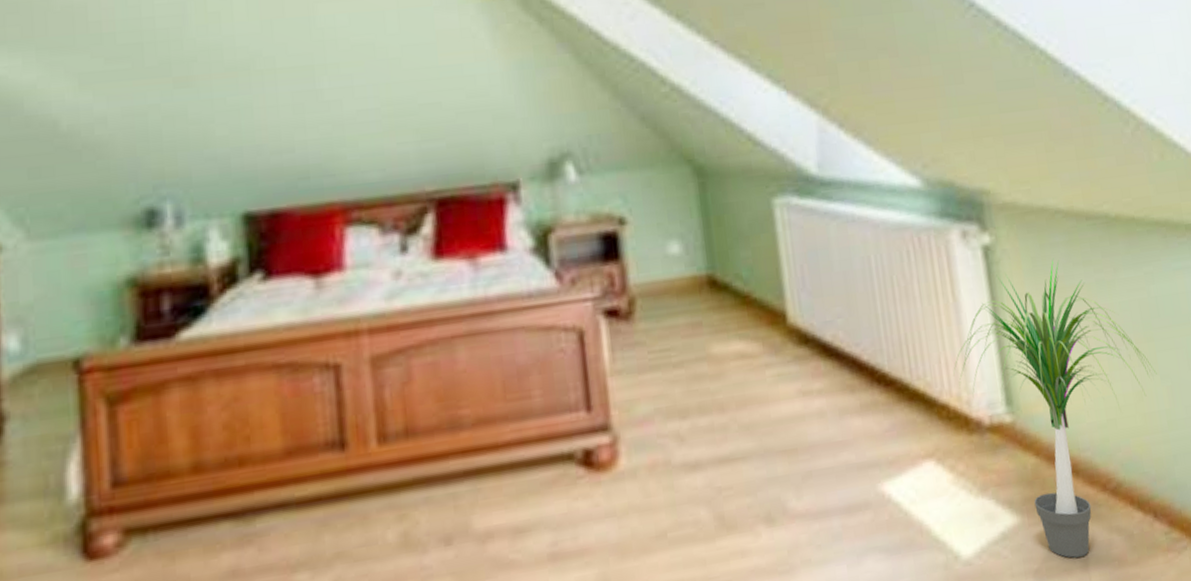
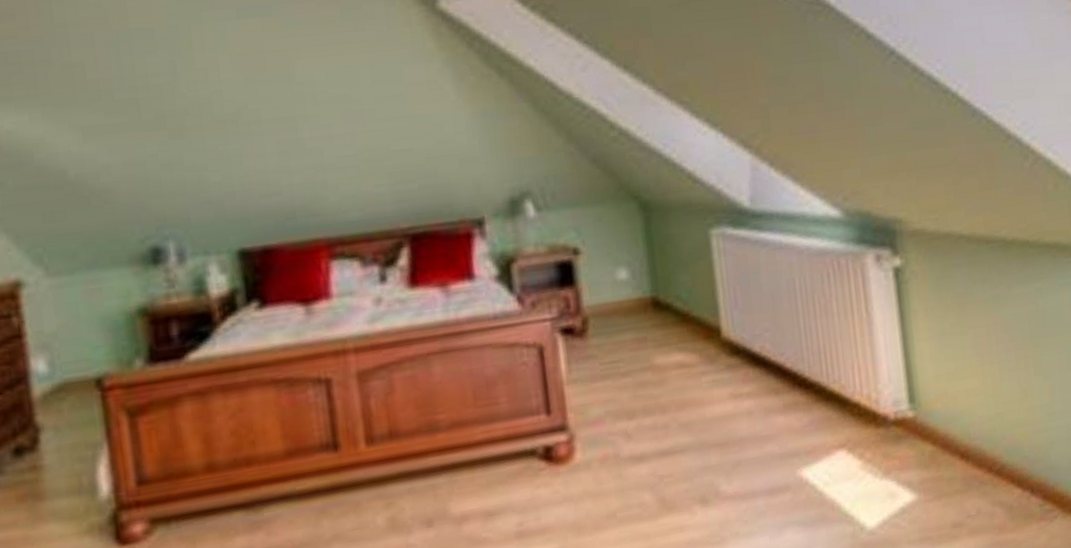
potted plant: present [953,260,1157,558] -> none [864,279,1041,527]

